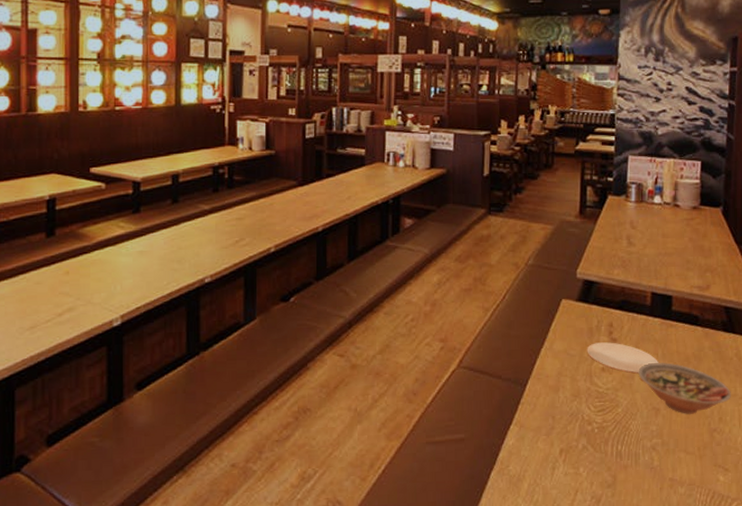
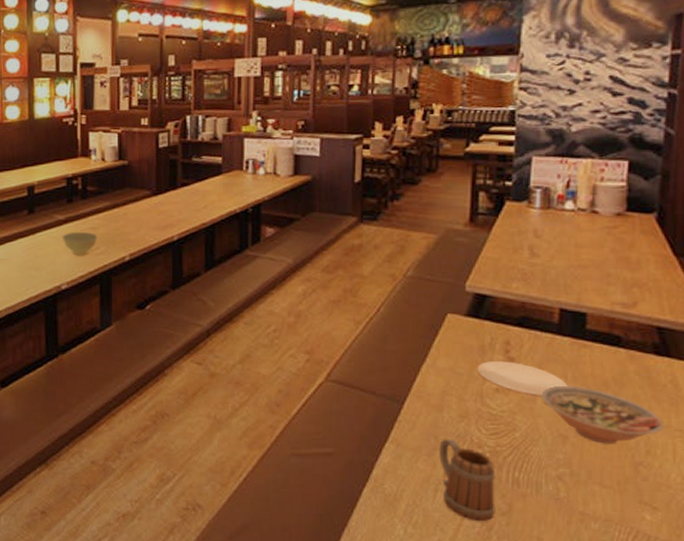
bowl: none [206,222,243,248] -> present [62,231,98,256]
beer mug: none [555,418,603,496] -> present [438,439,495,522]

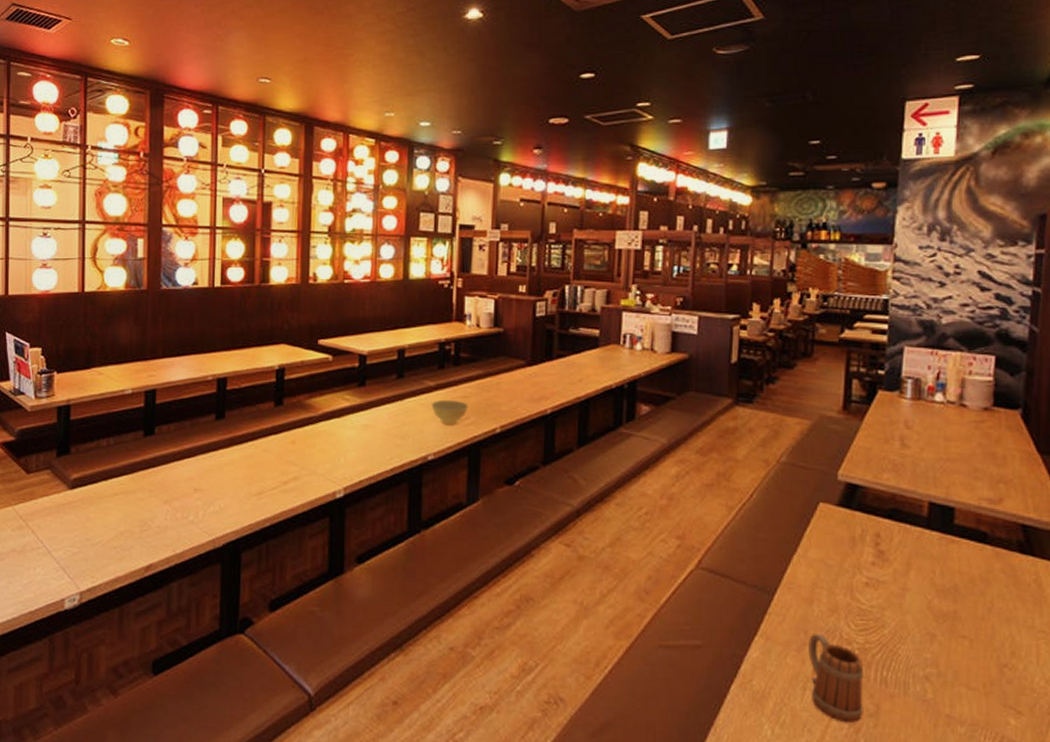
plate: present [477,361,567,397] -> none [847,554,936,592]
soup bowl: present [541,385,663,444] -> none [910,581,1028,644]

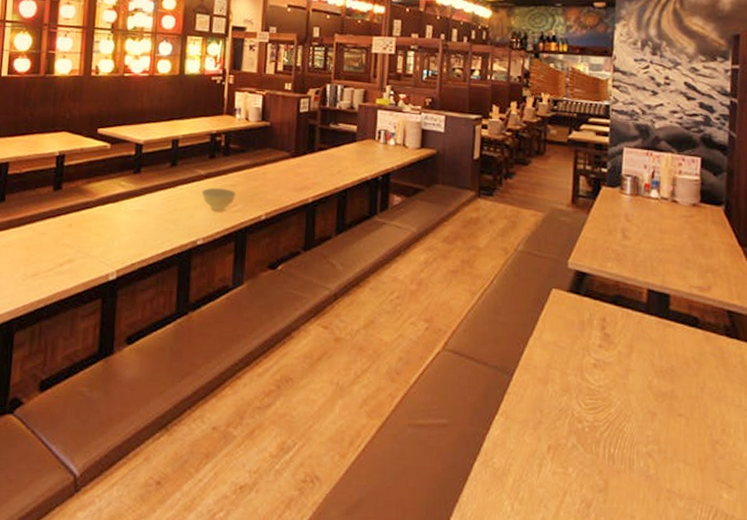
beer mug: present [807,634,864,724] -> none [543,413,593,499]

